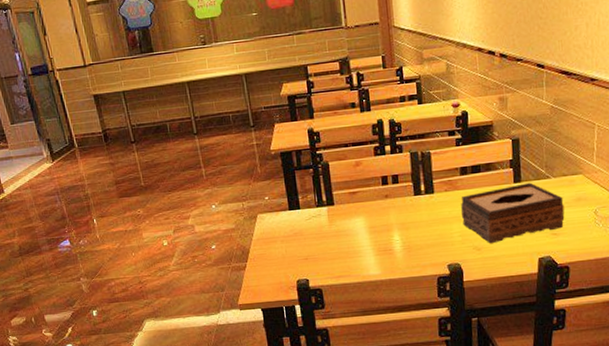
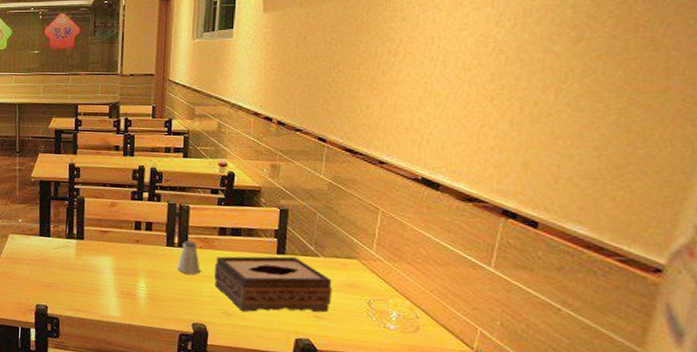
saltshaker: none [426,186,449,219] -> present [176,241,201,275]

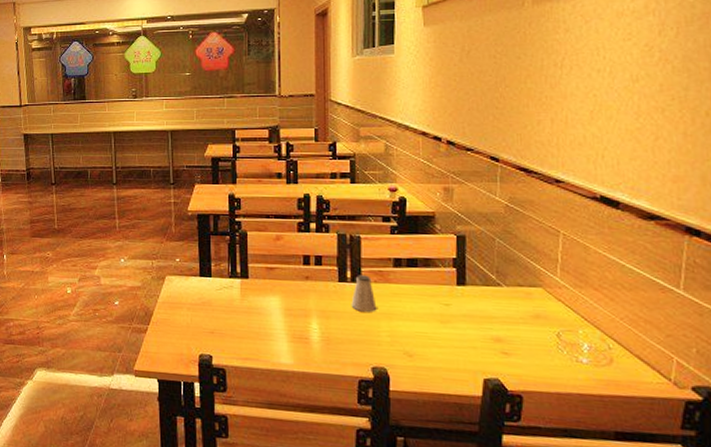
tissue box: present [214,256,332,313] -> none [392,287,519,351]

